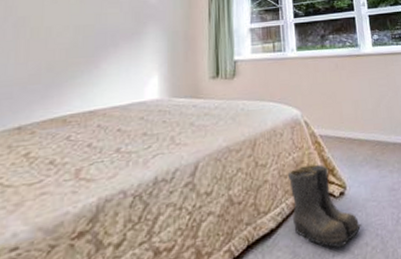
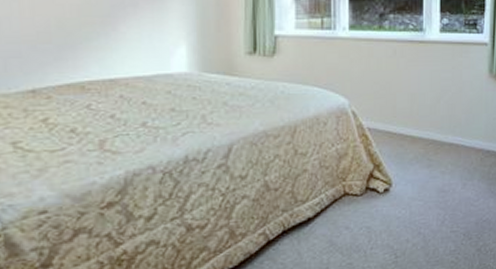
boots: present [287,164,362,248] -> none [329,158,404,242]

